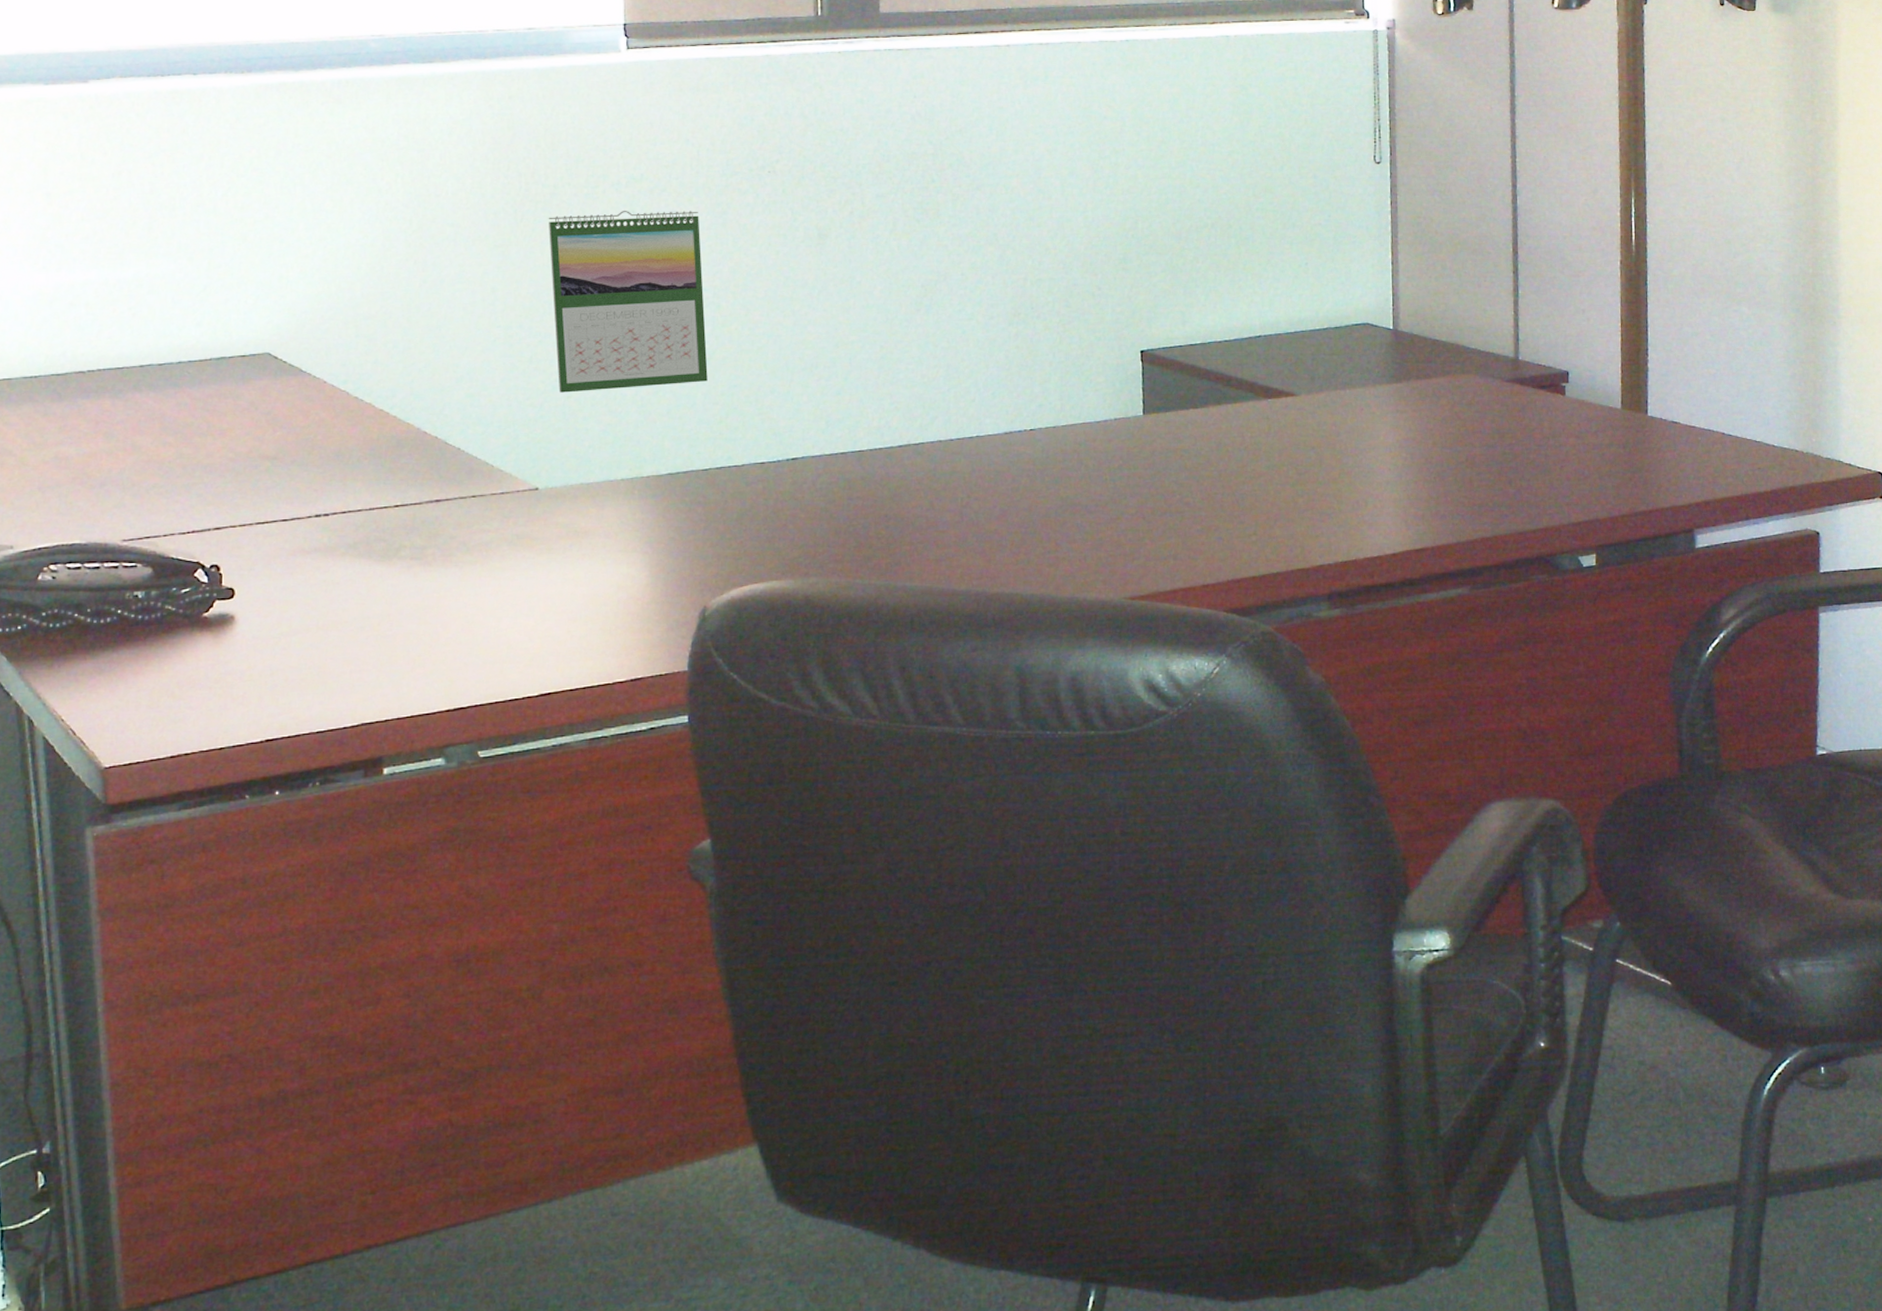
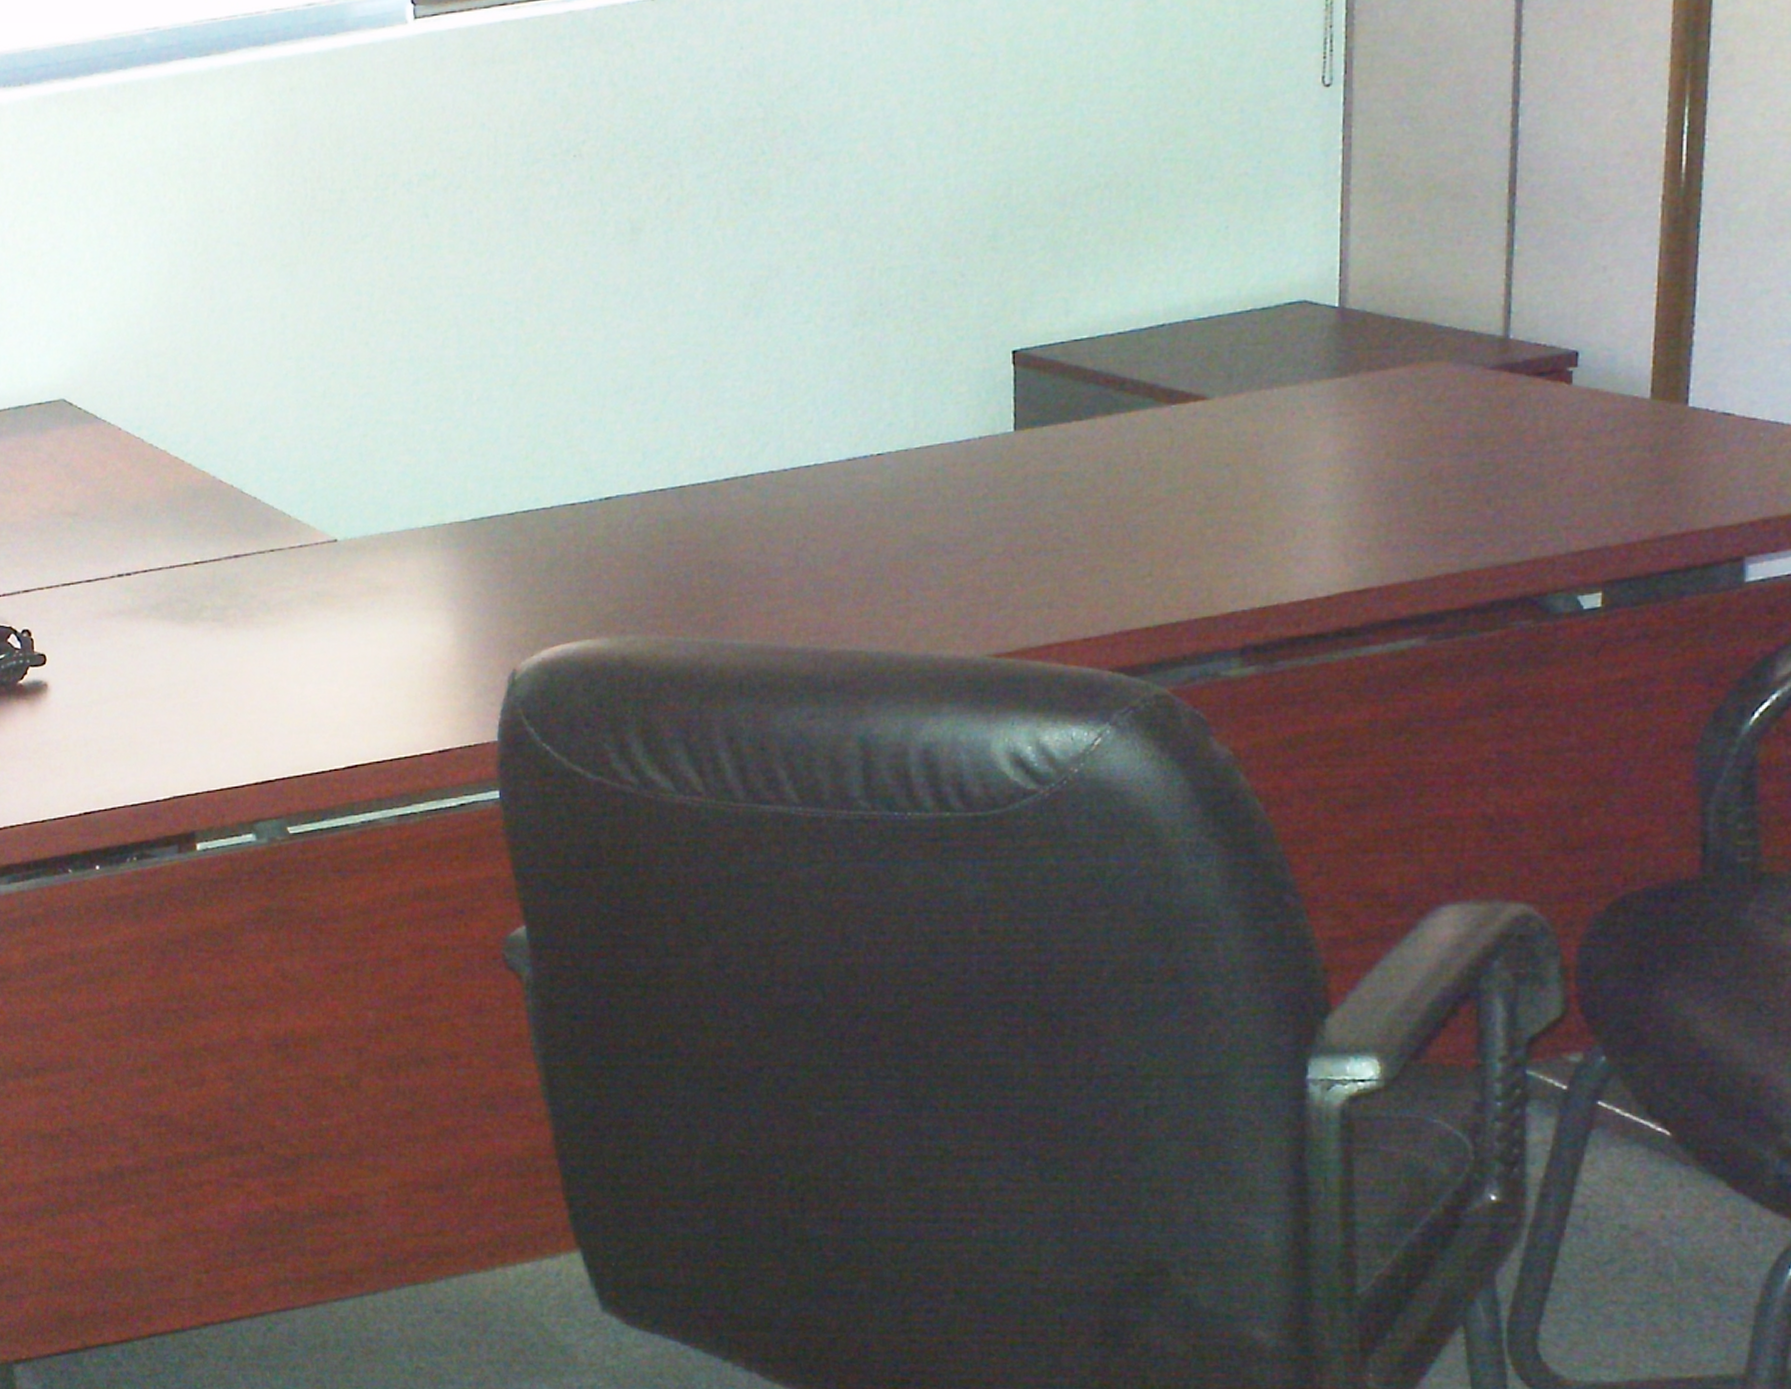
calendar: present [548,210,708,393] -> none [336,210,512,431]

